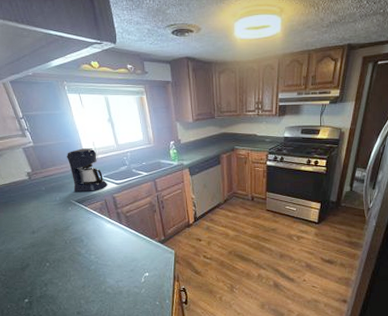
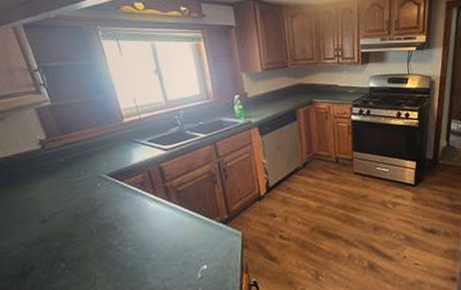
coffee maker: present [66,148,107,192] -> none [96,106,152,162]

